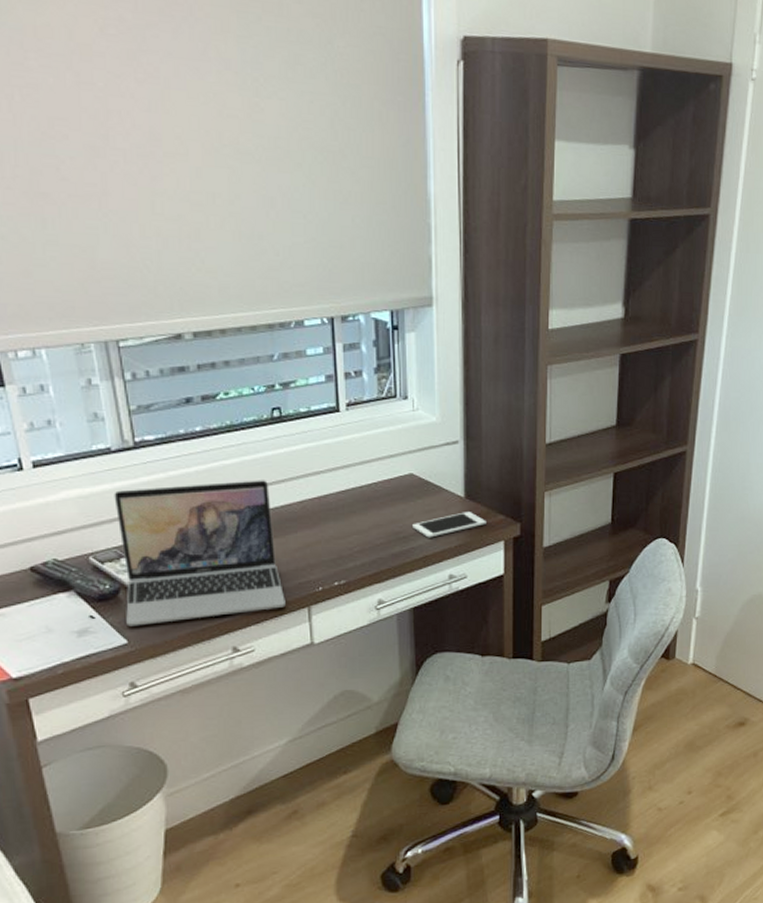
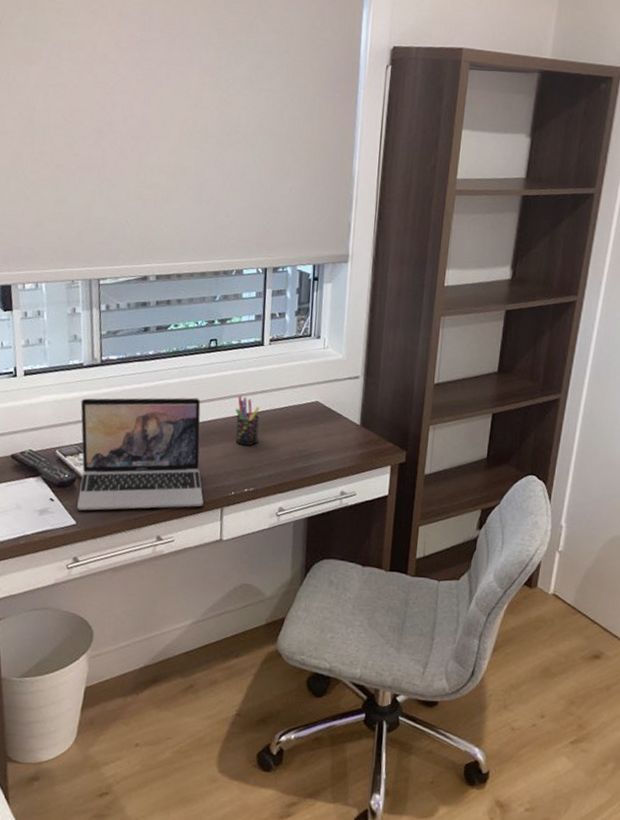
pen holder: none [313,473,345,531] -> present [235,395,260,446]
cell phone: present [412,512,486,538] -> none [314,438,377,458]

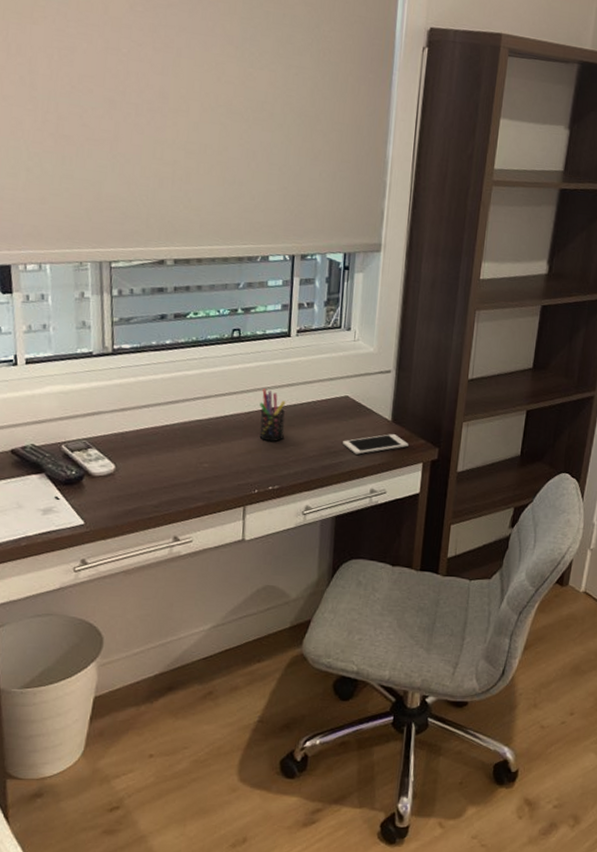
laptop: present [77,397,204,511] -> none [85,389,225,510]
cell phone: none [314,438,377,458] -> present [343,434,409,455]

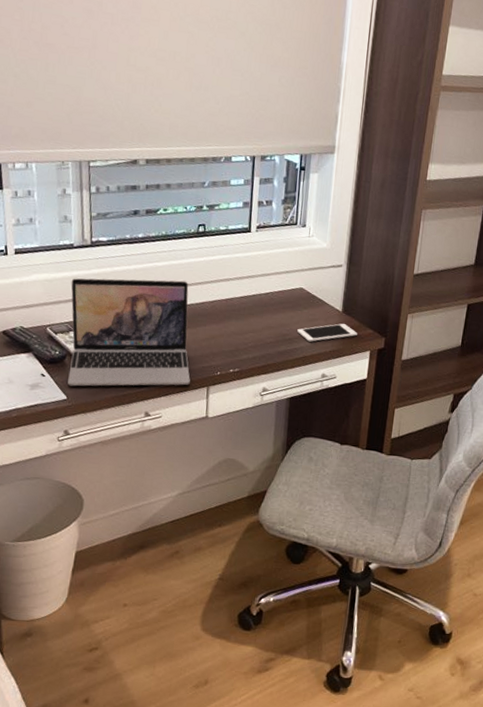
laptop: none [85,389,225,510] -> present [68,278,190,387]
pen holder: present [259,389,286,442] -> none [222,280,246,328]

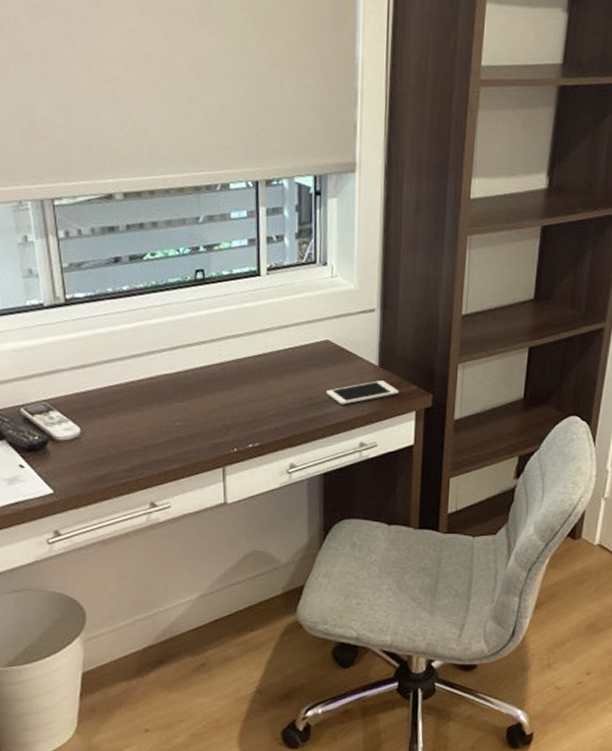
laptop: present [68,278,190,387] -> none [45,340,202,477]

